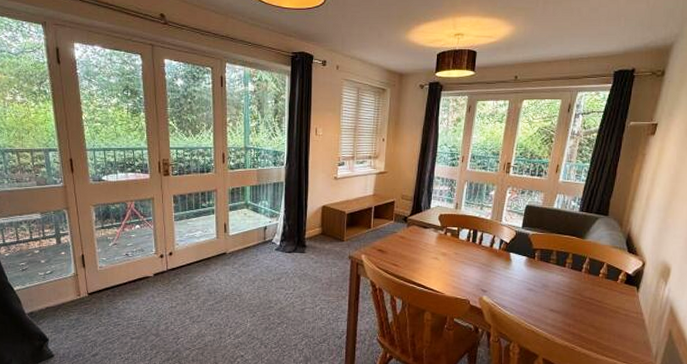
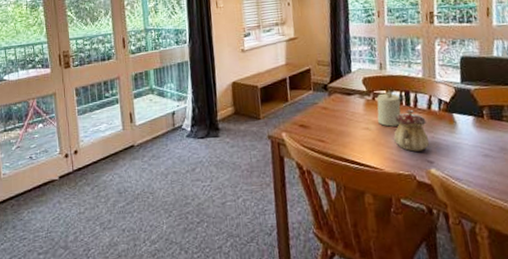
candle: none [446,228,468,259] -> present [377,91,401,127]
teapot: none [457,245,487,281] -> present [394,109,429,152]

